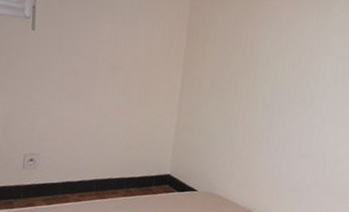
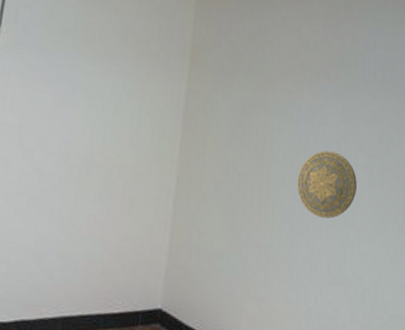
decorative plate: none [276,54,325,108] -> present [297,150,357,219]

